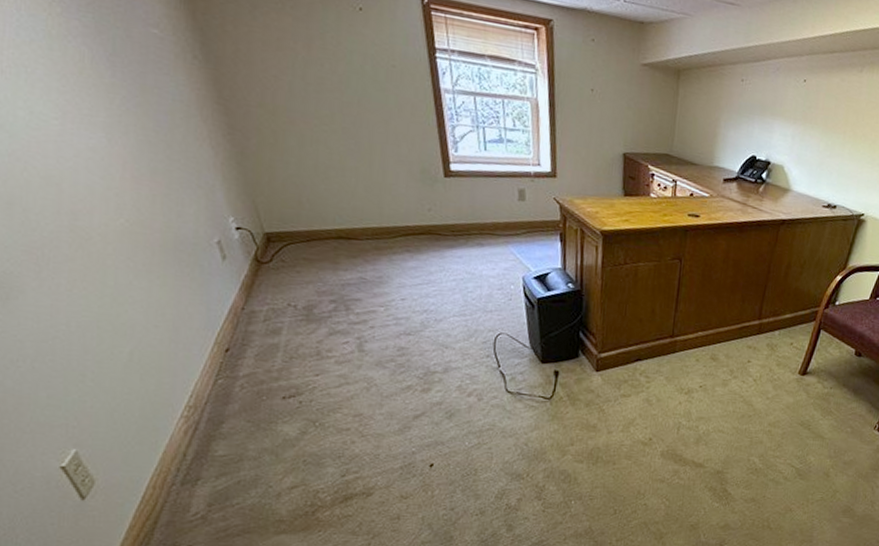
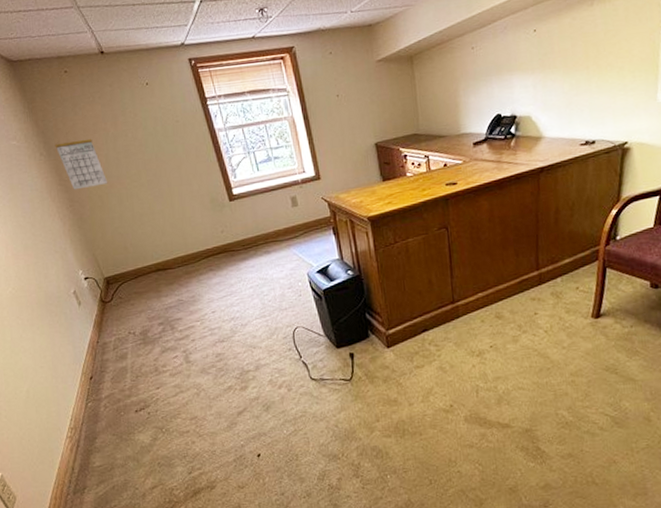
calendar: none [217,48,288,118] -> present [55,138,108,190]

